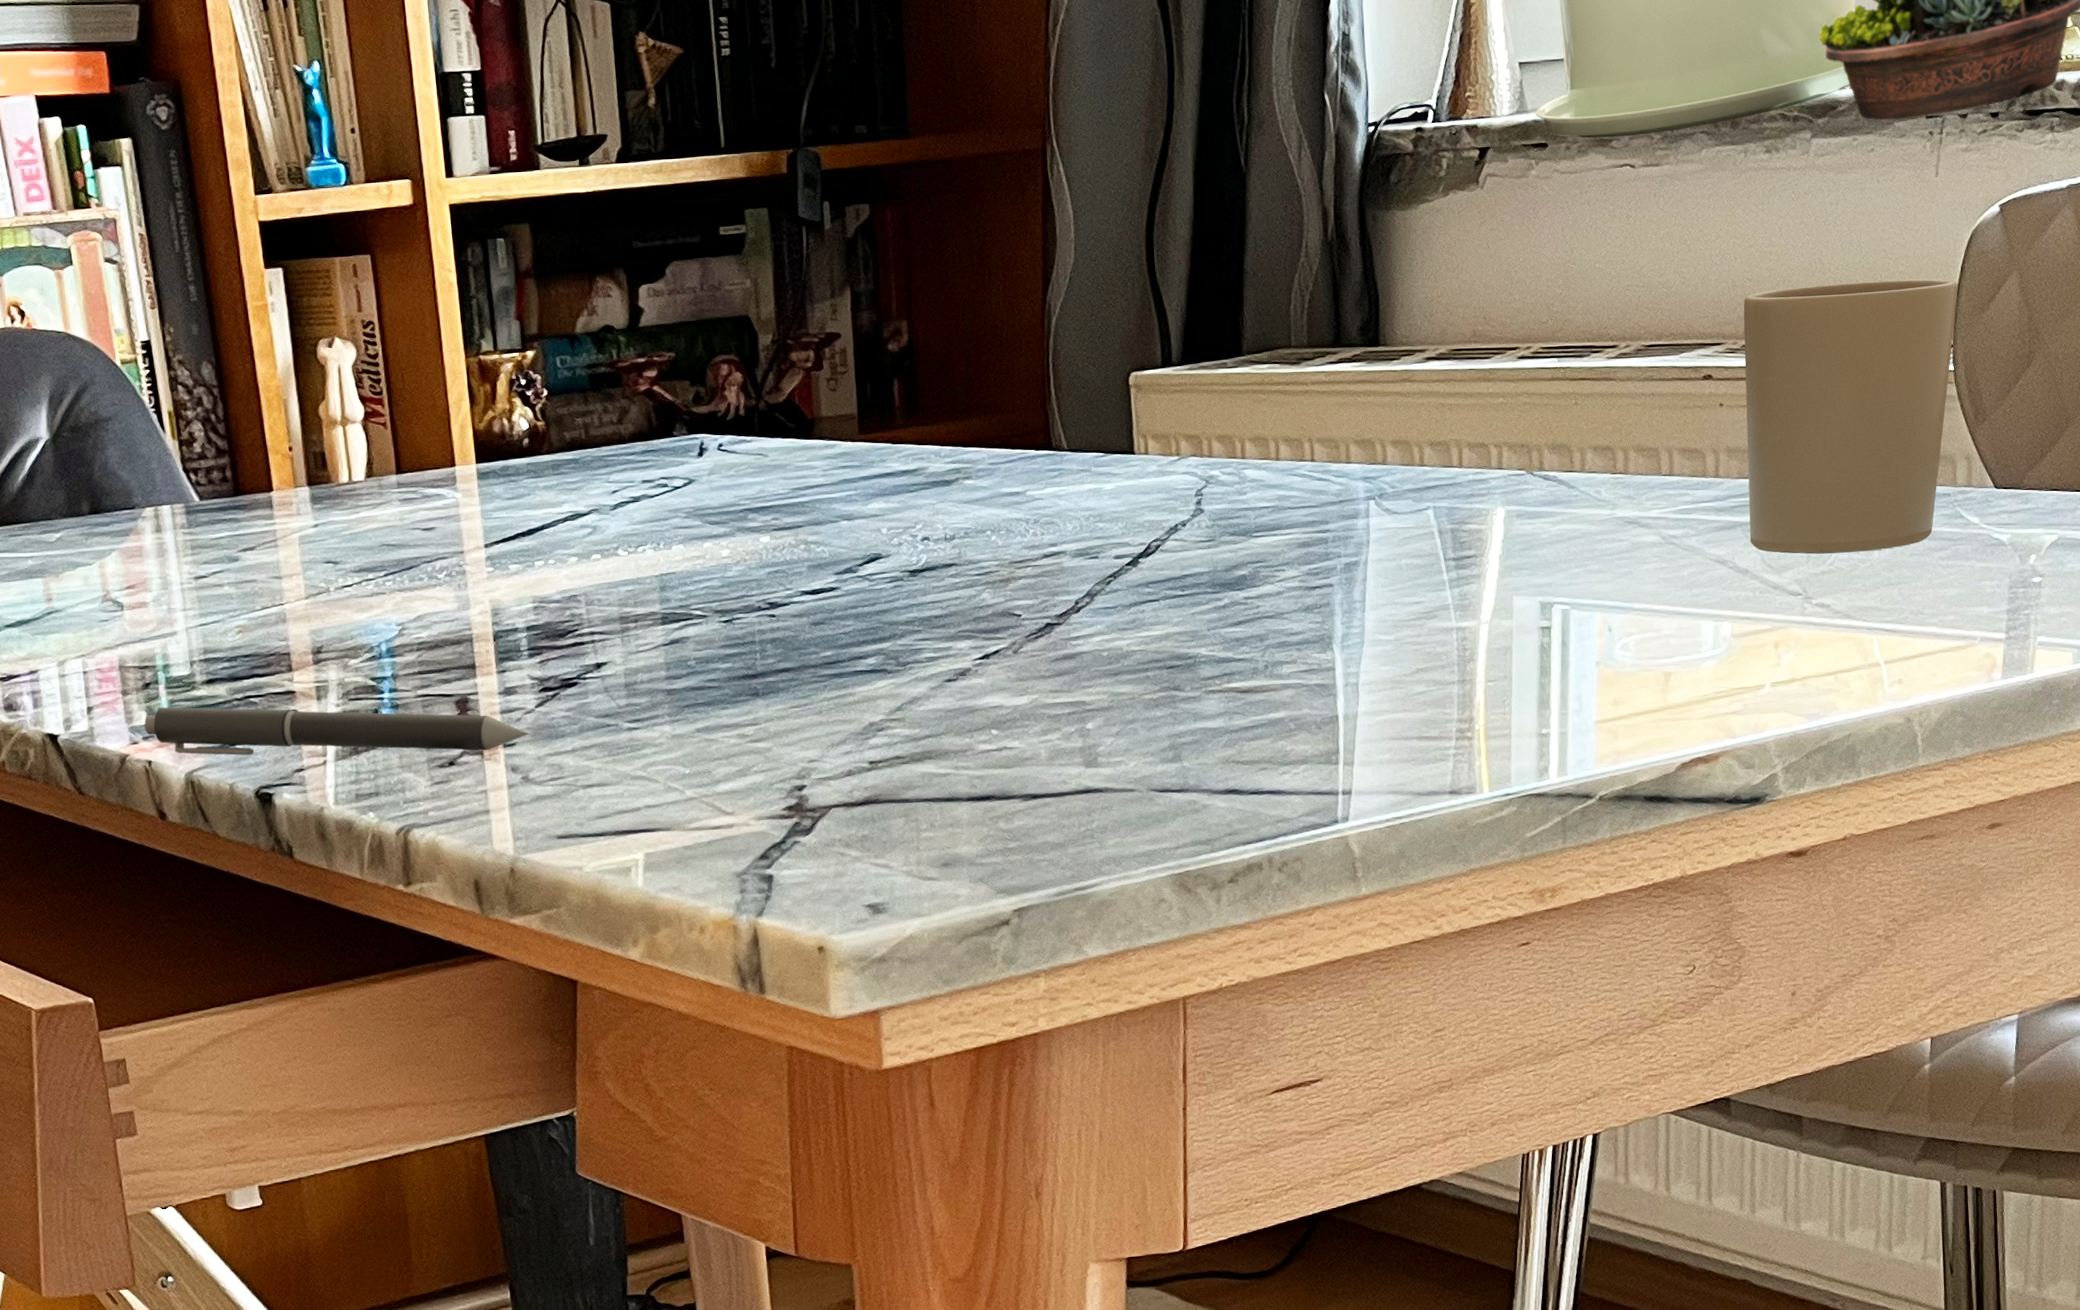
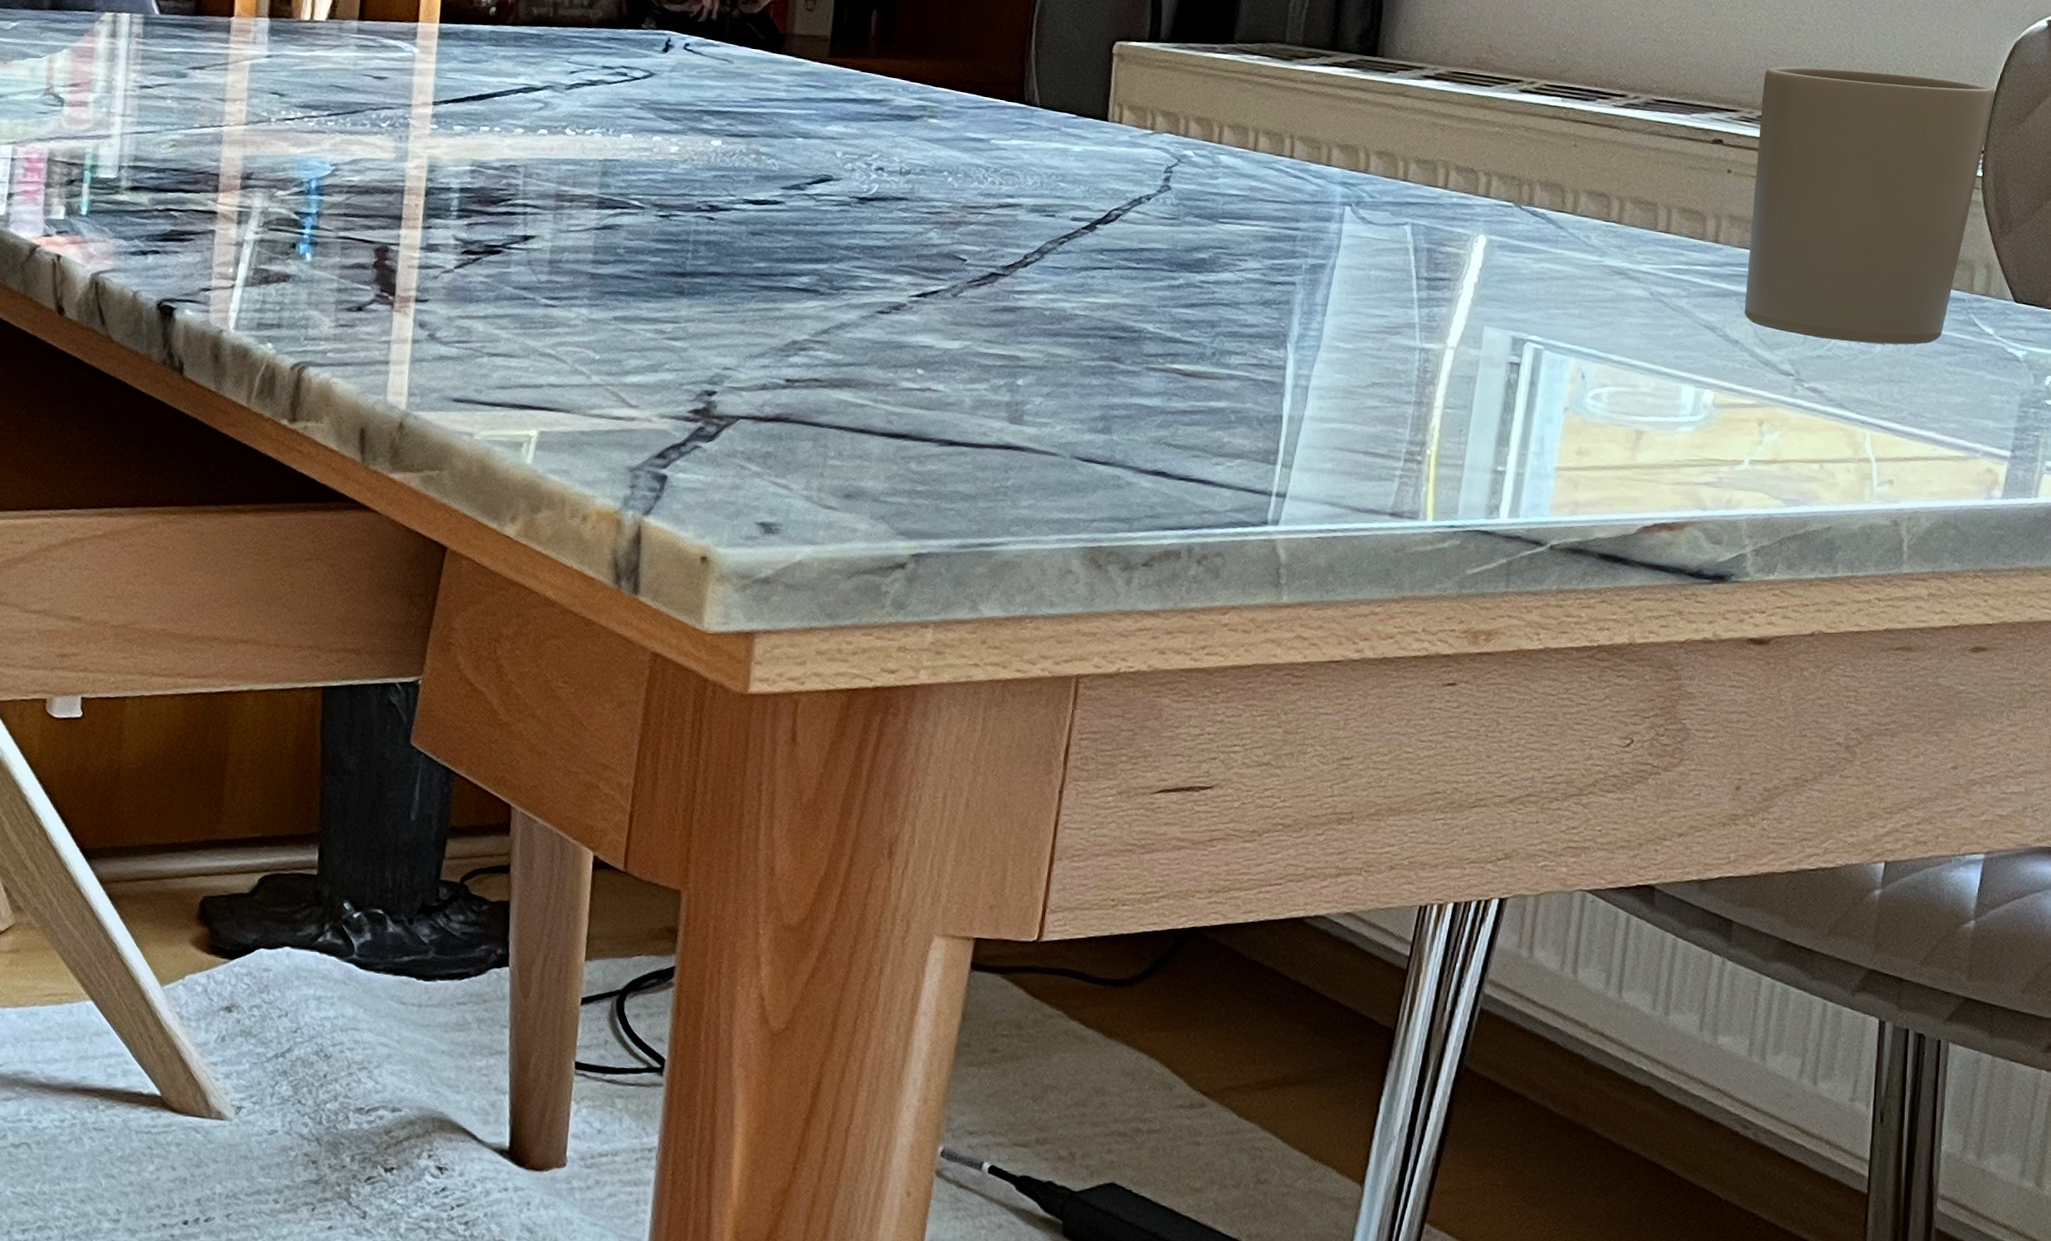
pen: present [144,707,530,756] -> none [60,205,444,302]

